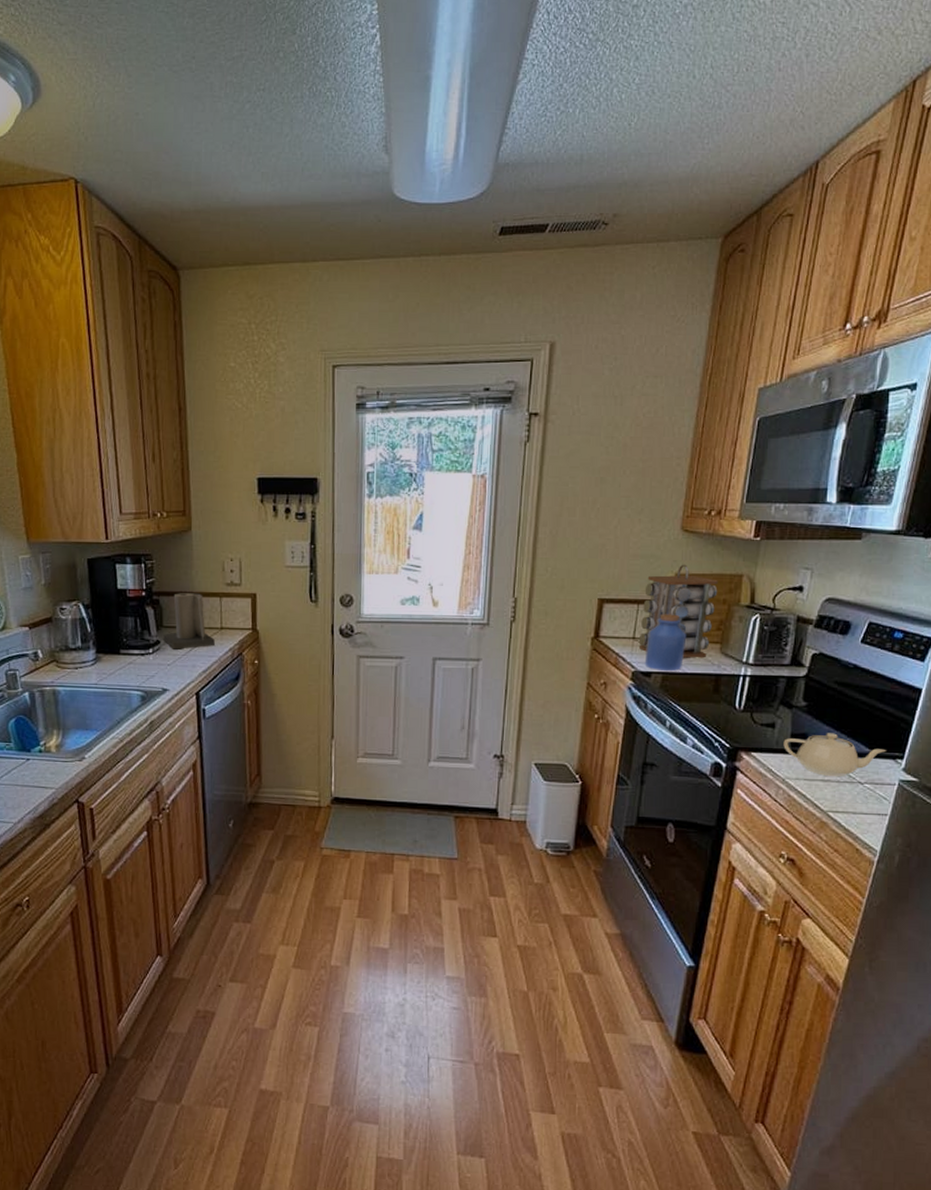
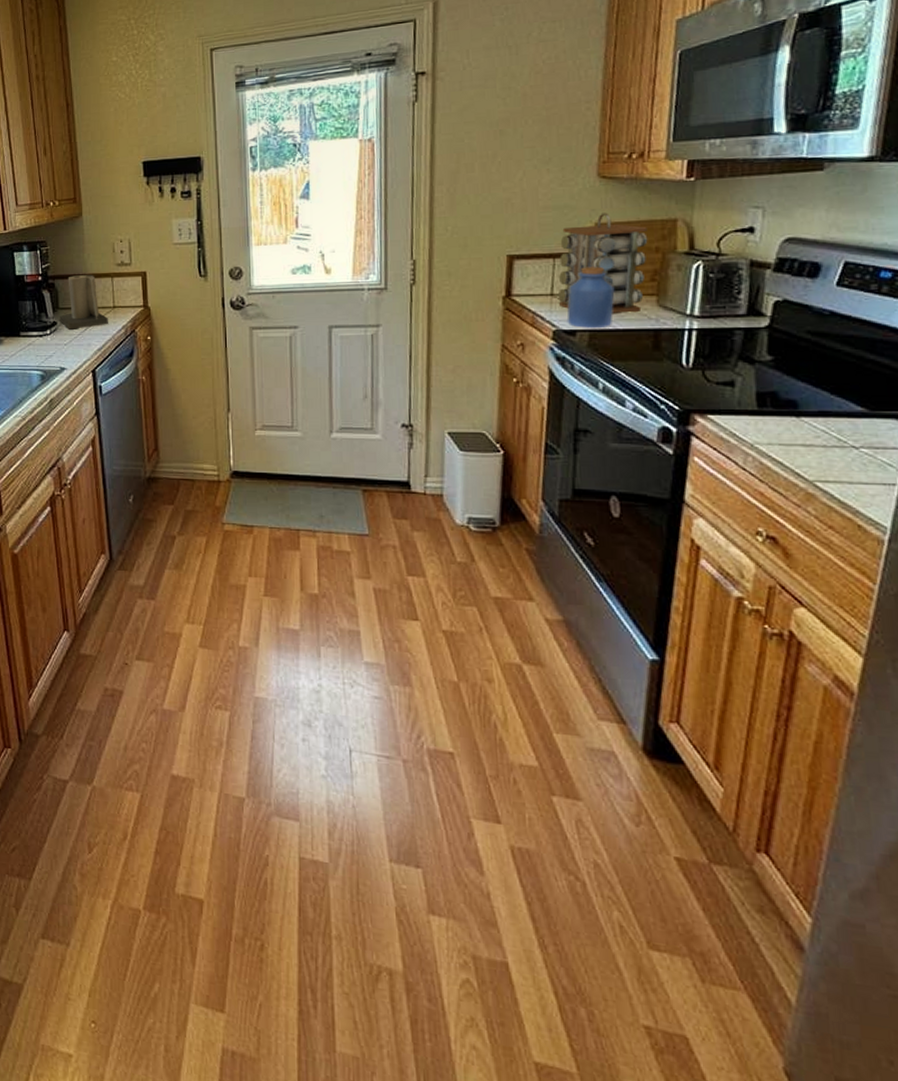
teapot: present [783,733,887,777] -> none [747,390,886,441]

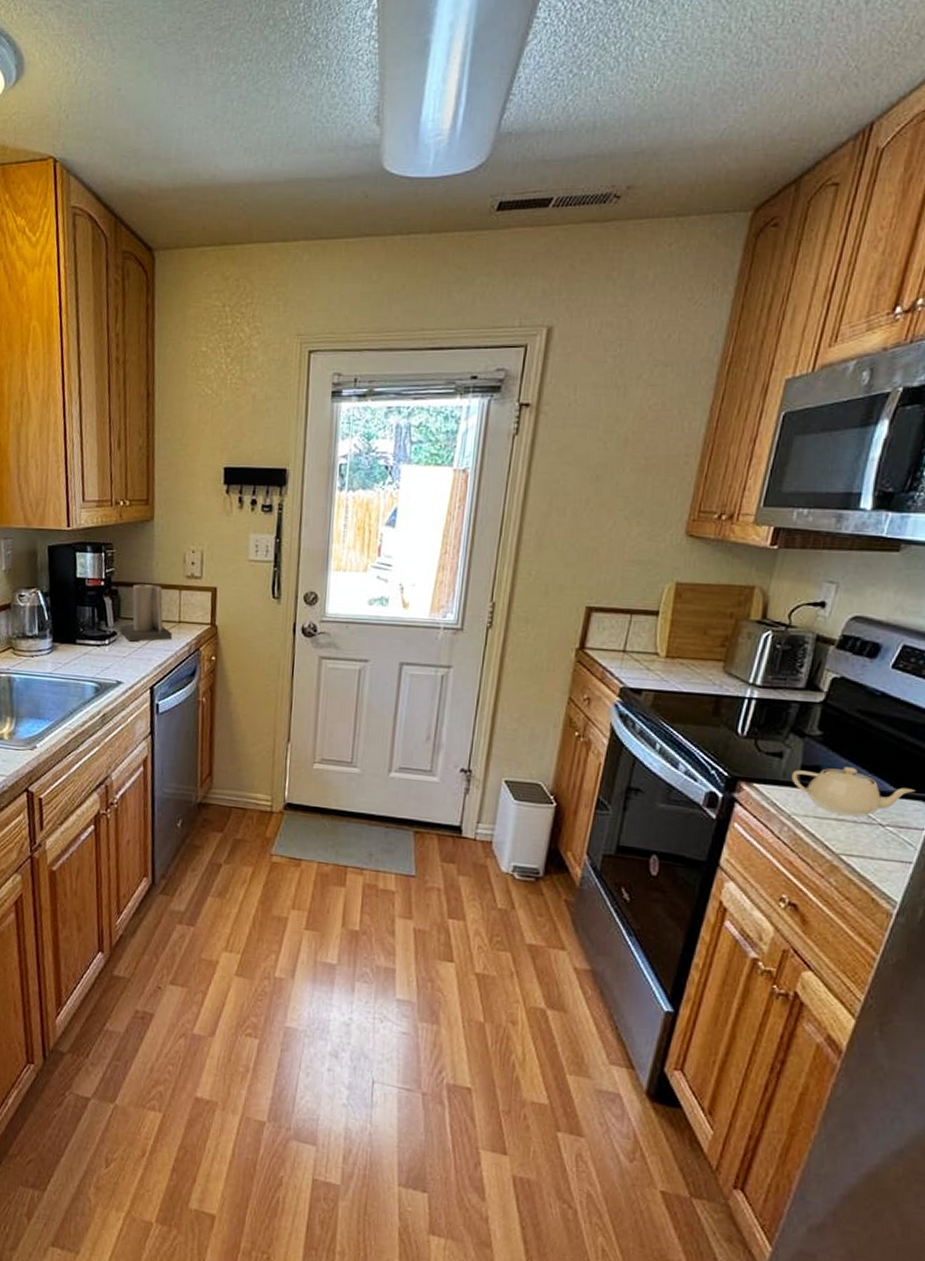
spice rack: present [557,212,648,315] -> none [629,572,725,677]
jar: present [566,266,615,328] -> none [635,626,685,689]
teapot: none [747,390,886,441] -> present [791,767,916,818]

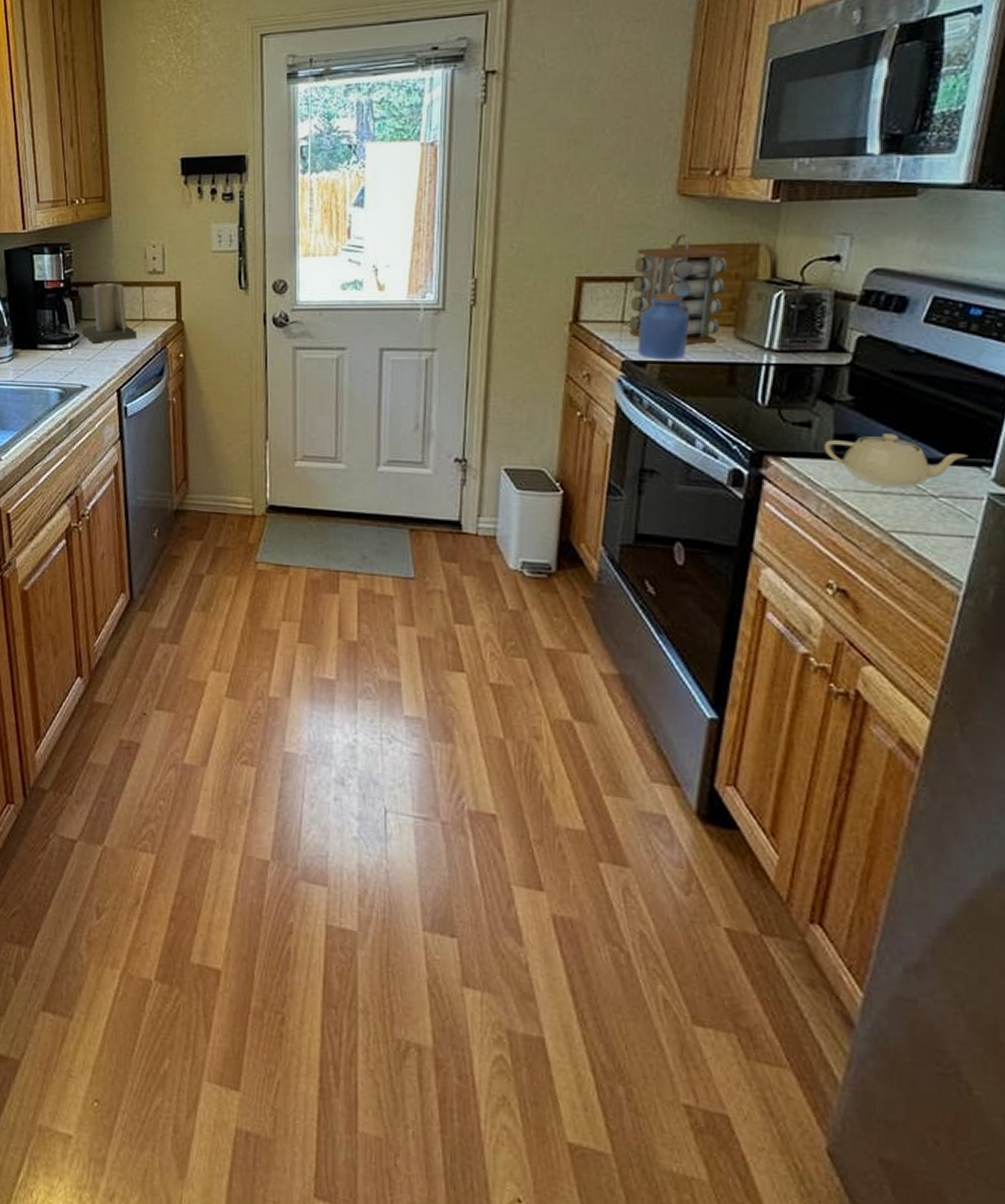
spice rack: none [629,572,725,677] -> present [628,234,728,346]
jar: none [635,626,685,689] -> present [637,293,690,359]

